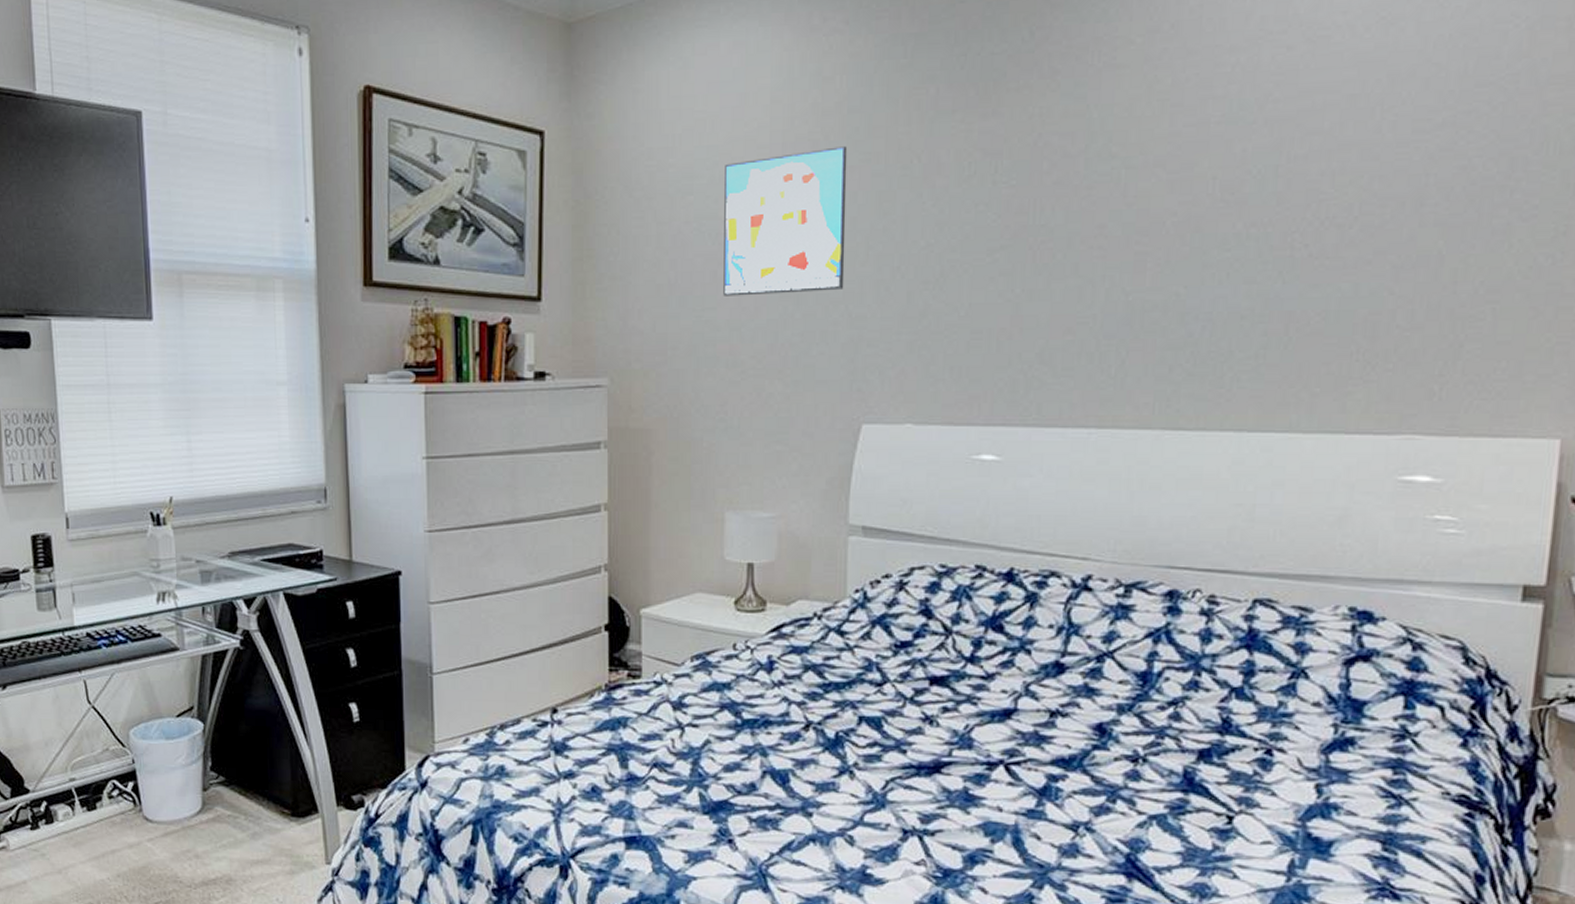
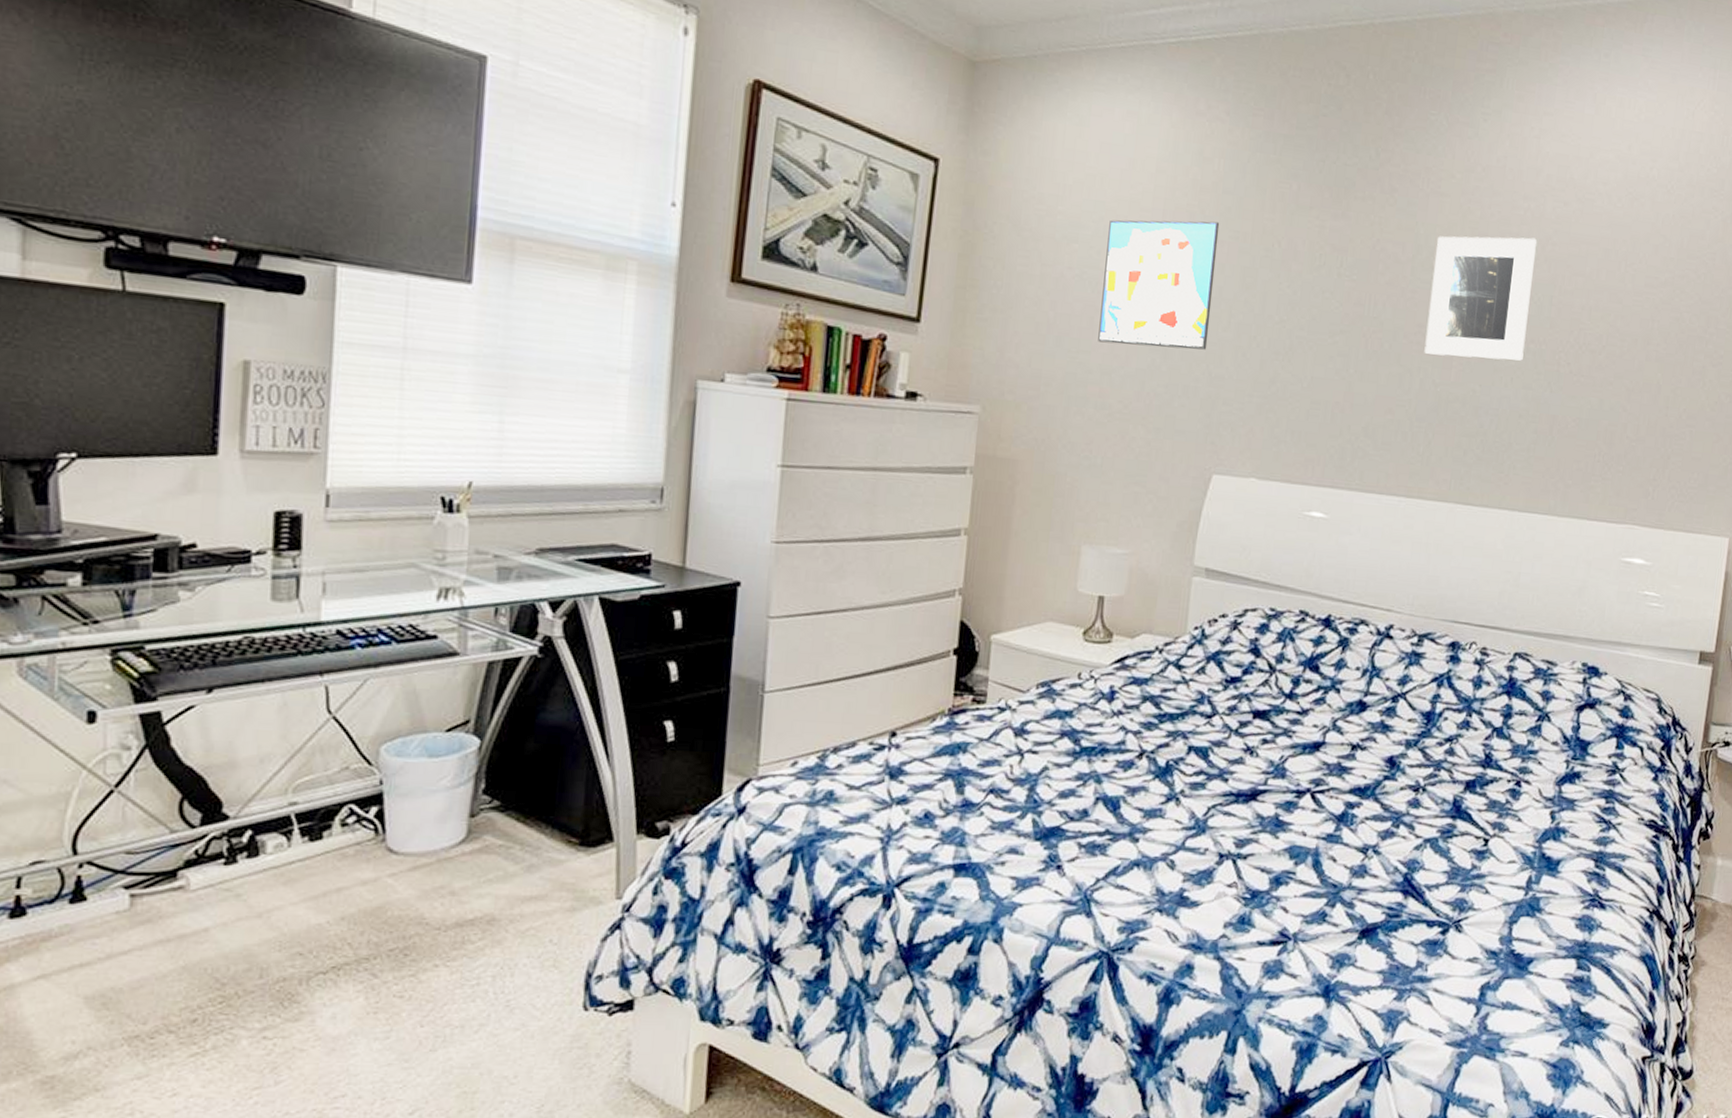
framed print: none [1108,98,1251,260] -> present [1424,236,1537,361]

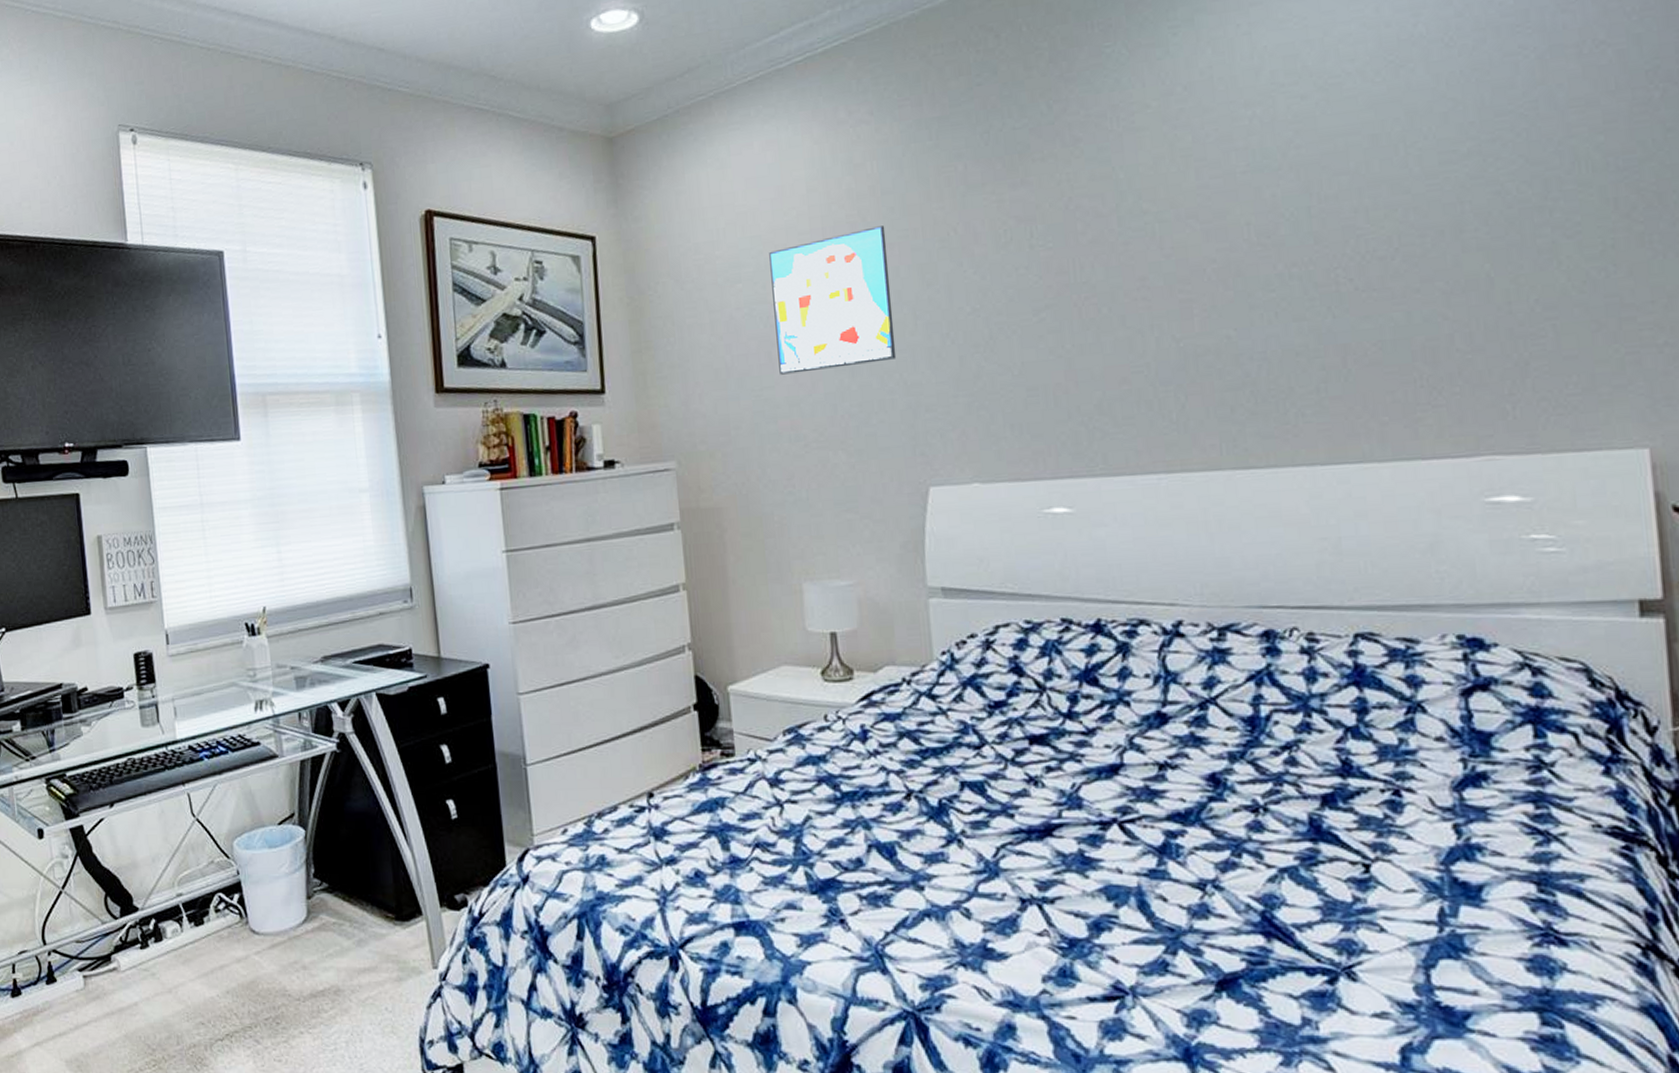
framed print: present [1424,236,1537,361] -> none [1143,147,1286,310]

